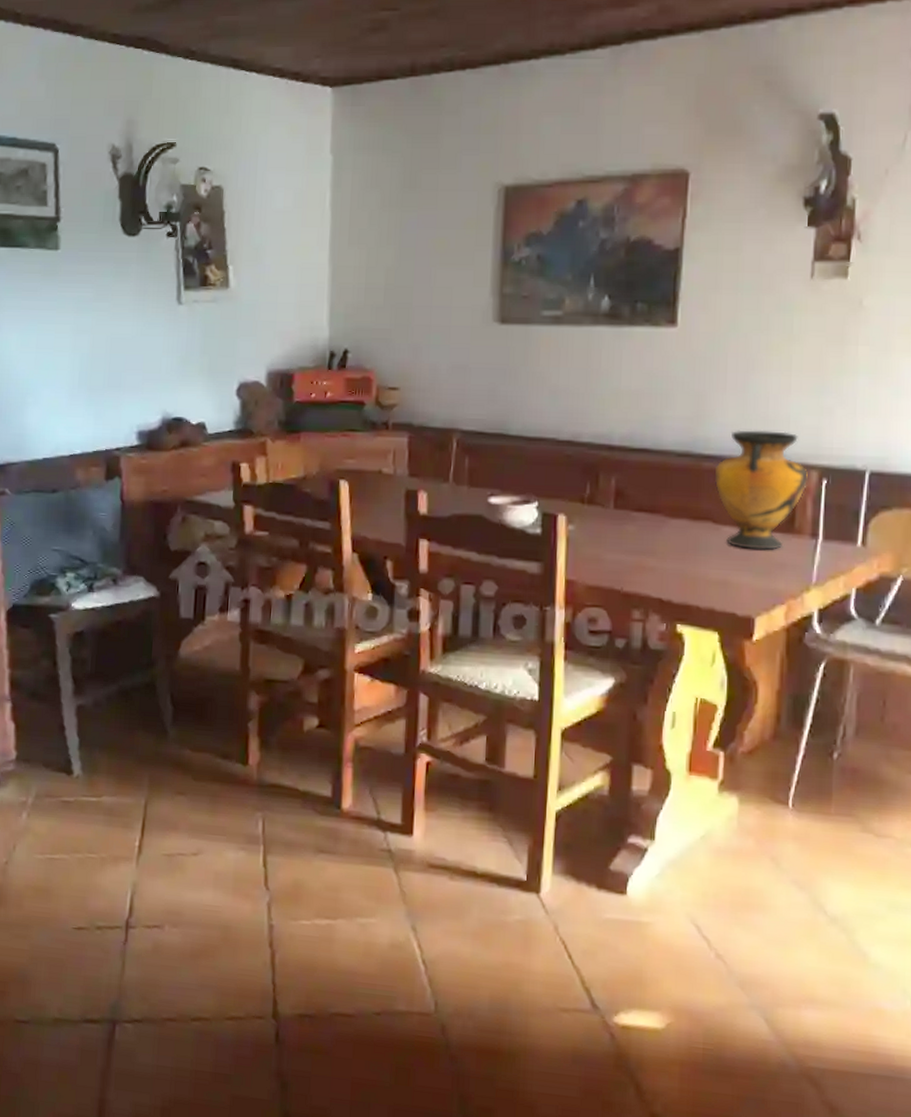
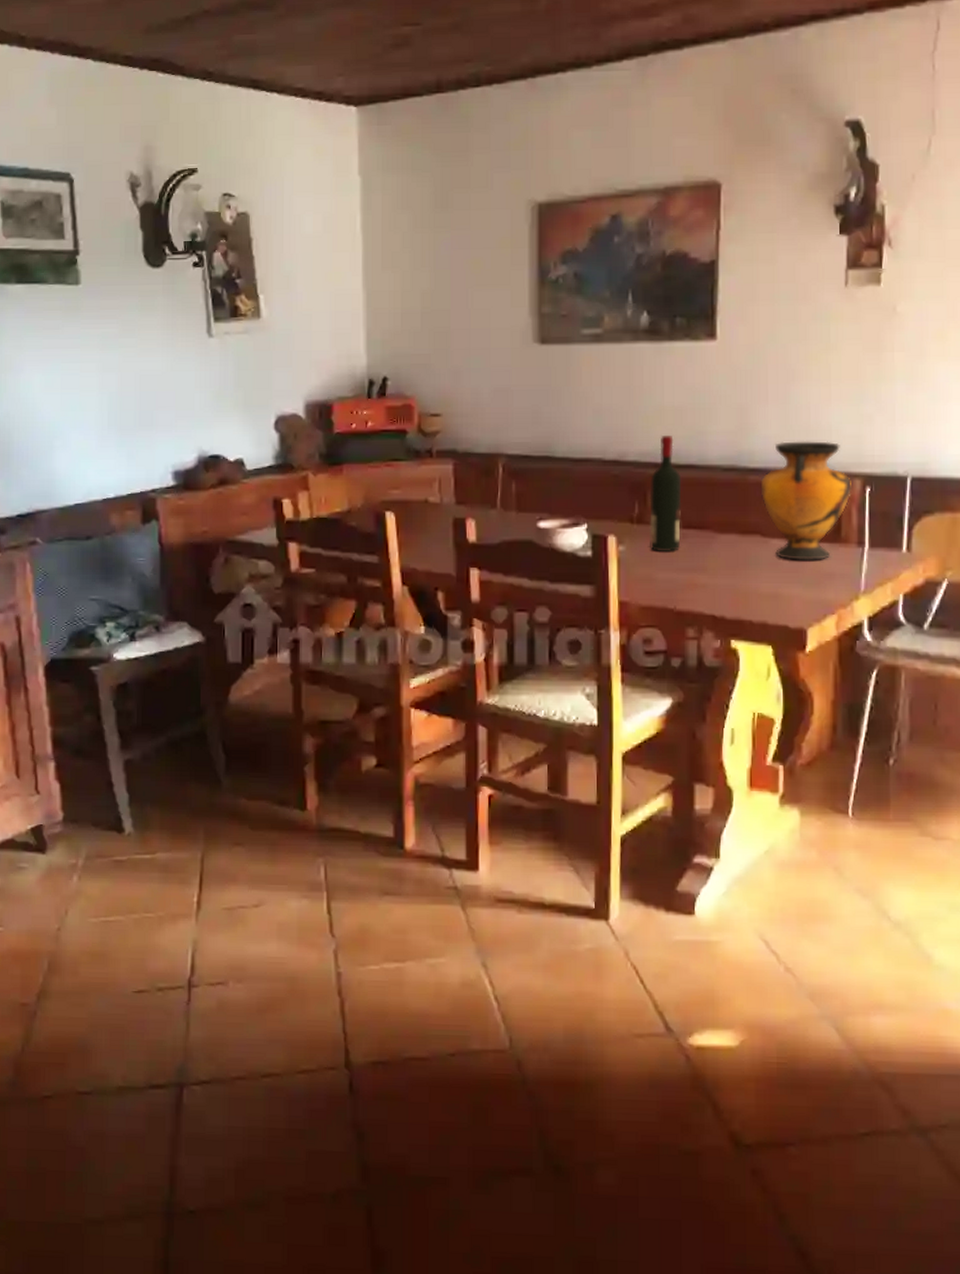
wine bottle: none [599,418,635,534] -> present [649,435,682,553]

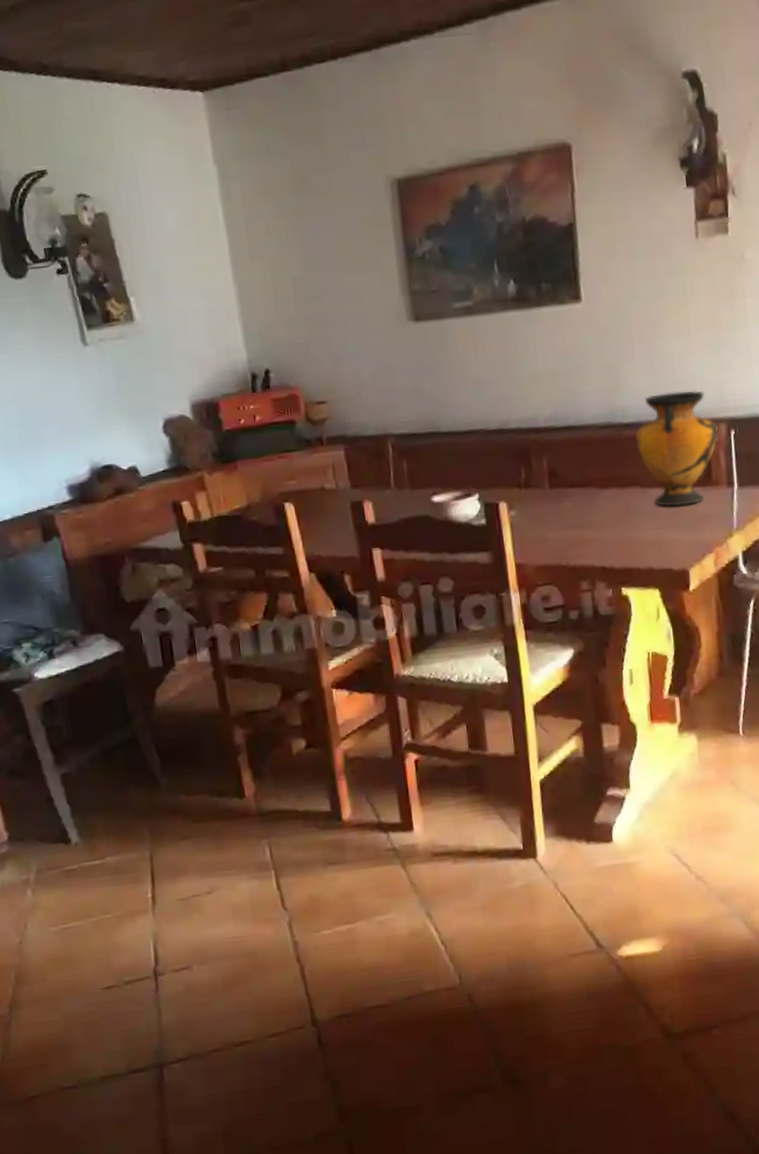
wine bottle: present [649,435,682,553] -> none [533,399,568,513]

